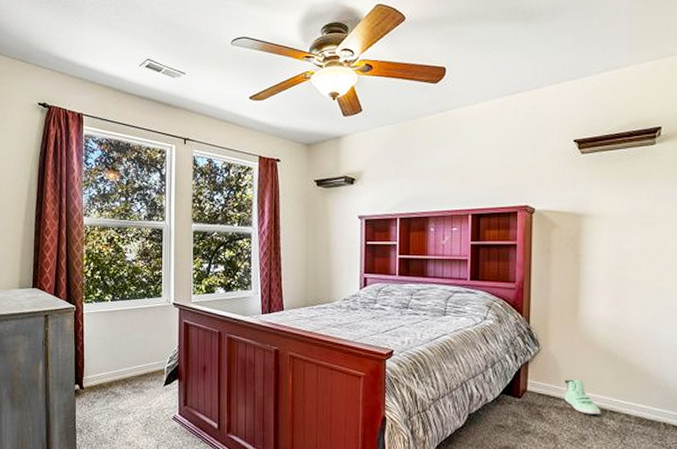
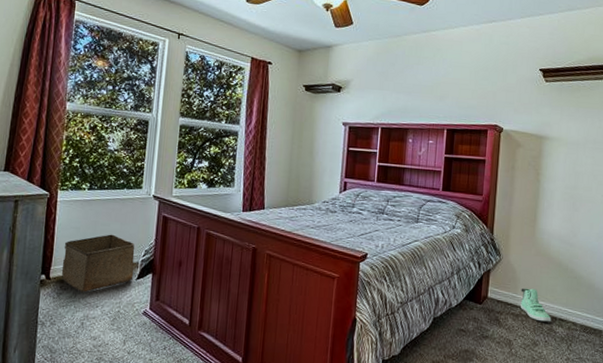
storage bin: none [93,343,161,401] -> present [61,234,135,293]

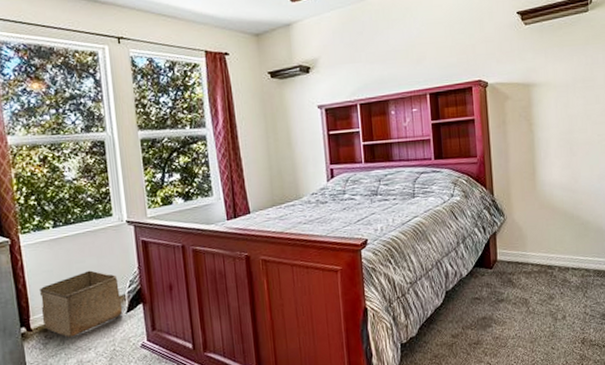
sneaker: present [521,288,552,322] -> none [529,242,564,275]

